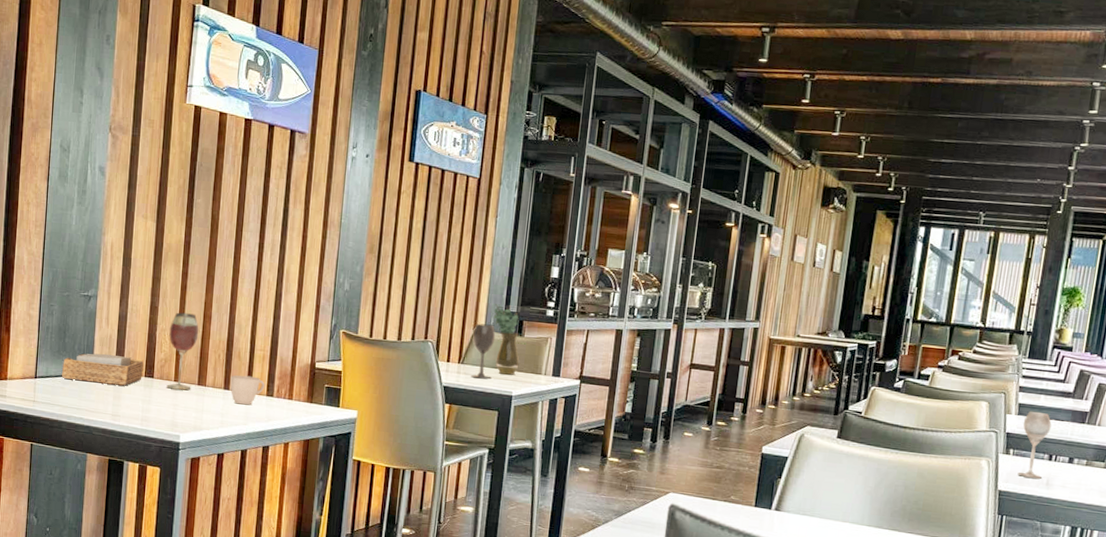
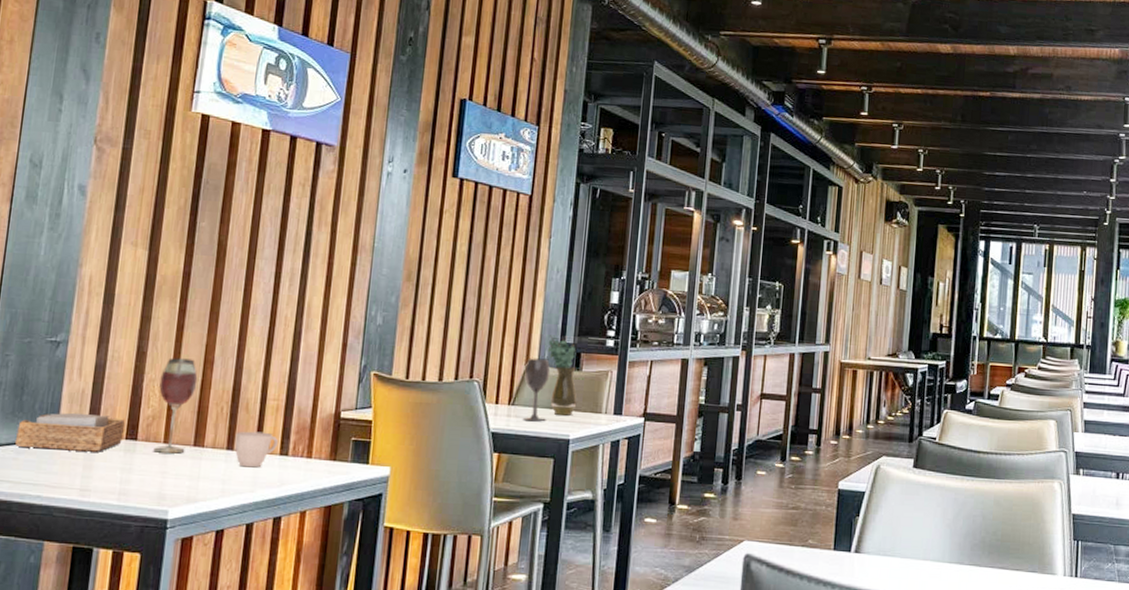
wineglass: present [1017,411,1052,480] -> none [1089,427,1116,500]

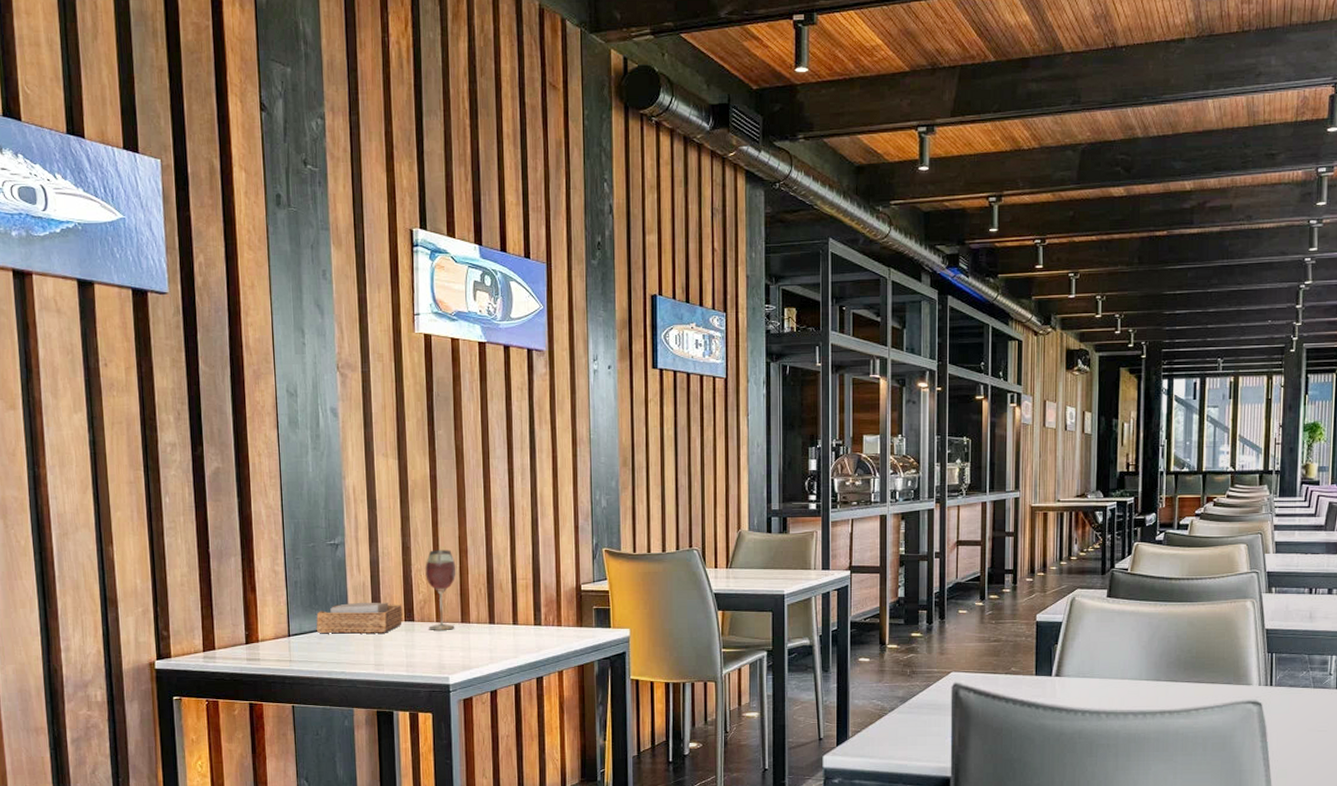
cup: present [234,431,279,468] -> none [495,607,532,637]
wine glass: present [523,358,551,422] -> none [738,525,761,581]
vase: present [547,335,578,416] -> none [756,503,788,574]

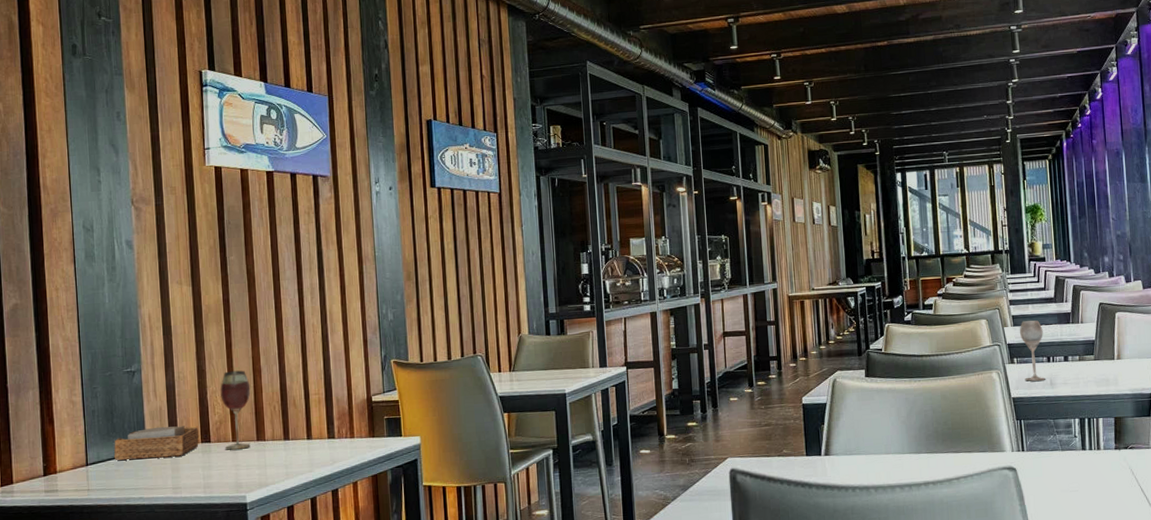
wineglass: none [1281,547,1308,614] -> present [1019,320,1045,382]

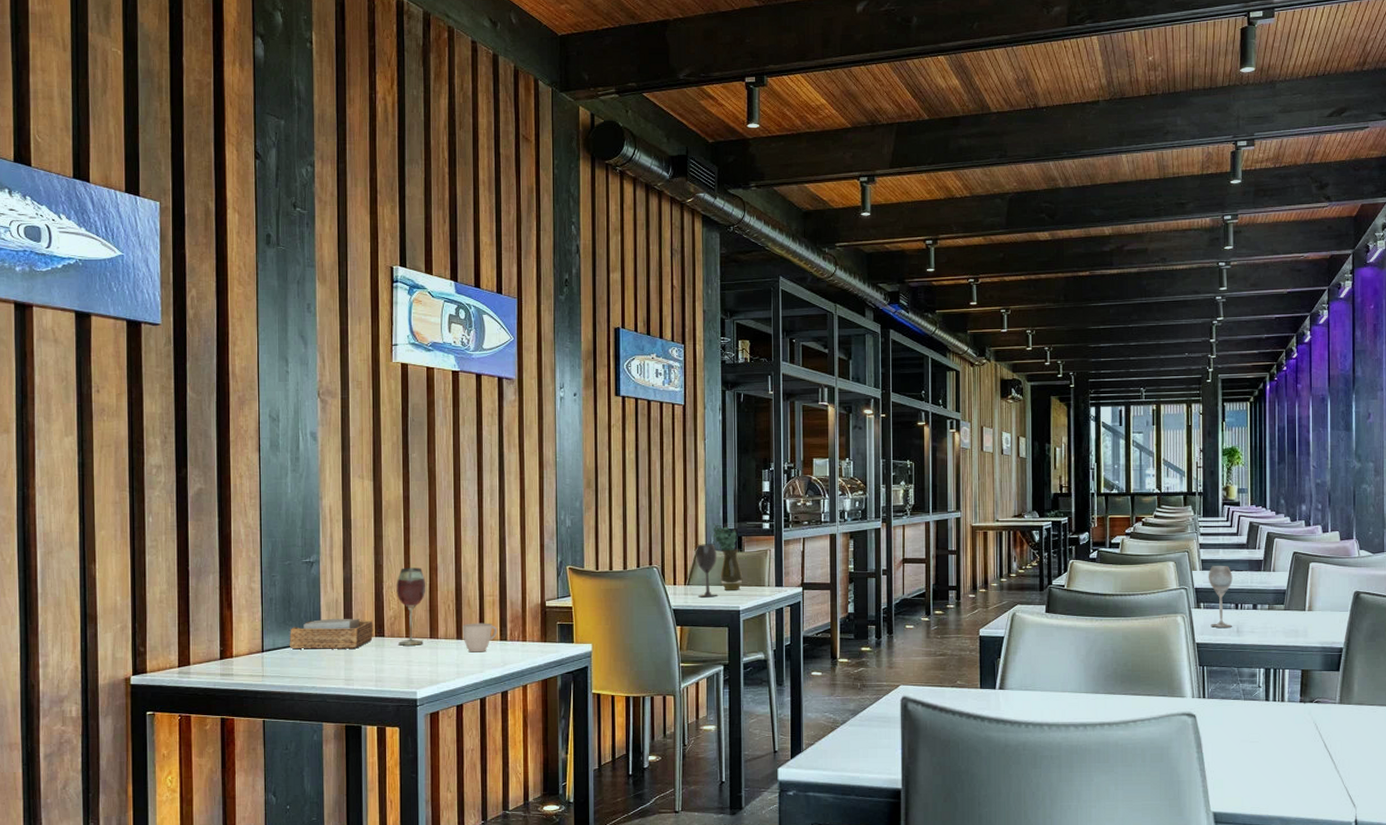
cup: none [289,421,325,453] -> present [462,623,498,653]
wine glass: none [518,329,543,383] -> present [696,544,718,598]
vase: none [535,308,567,374] -> present [713,523,743,590]

